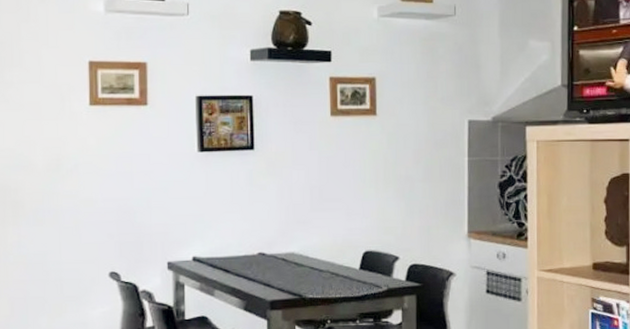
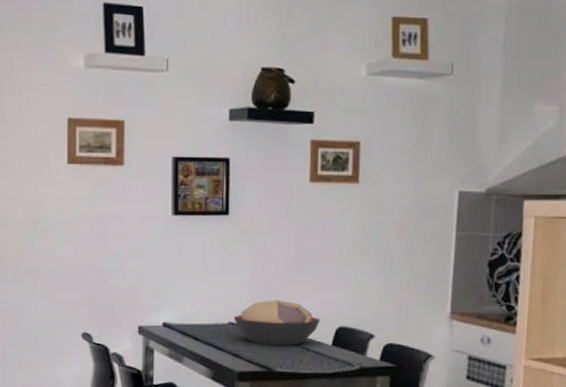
decorative bowl: none [263,228,348,274] -> present [233,300,321,346]

